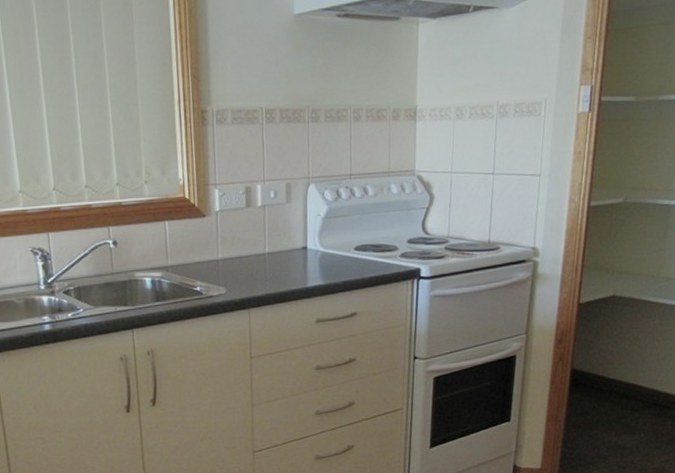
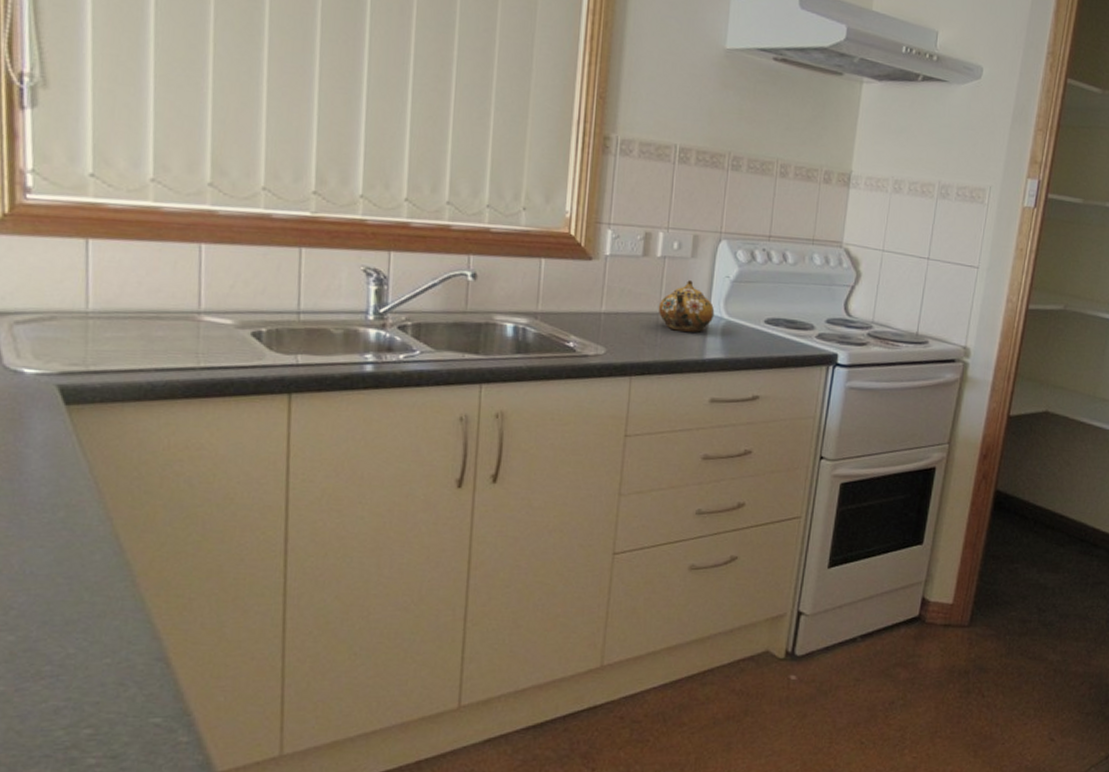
teapot: none [264,222,312,267] -> present [658,280,715,332]

